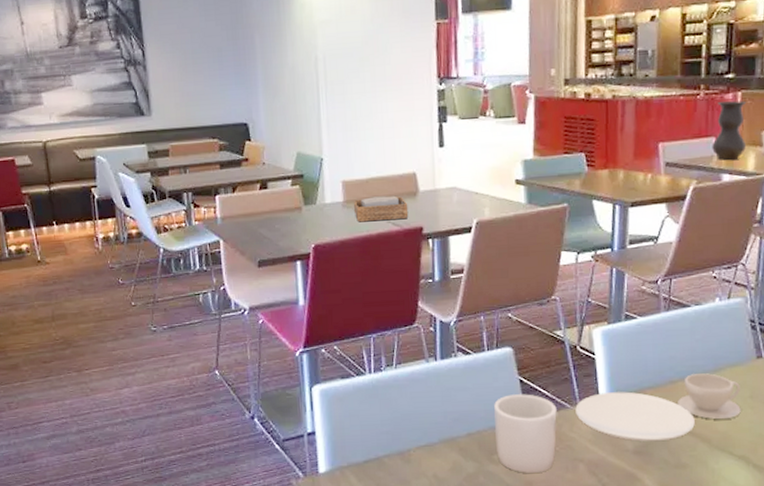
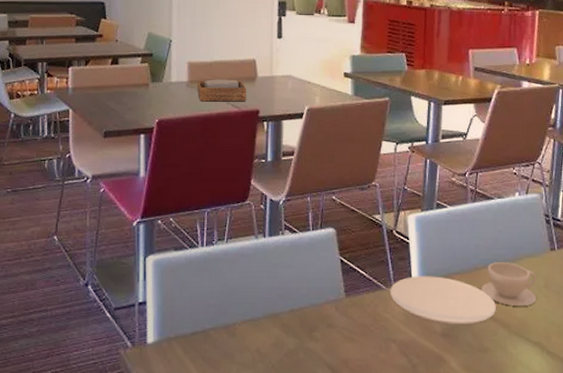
mug: present [494,394,557,473] -> none [316,274,373,351]
vase: present [712,100,747,160] -> none [514,18,543,69]

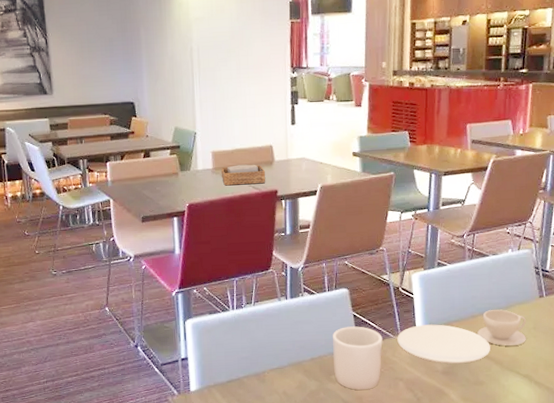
mug: none [316,274,373,351] -> present [333,326,383,390]

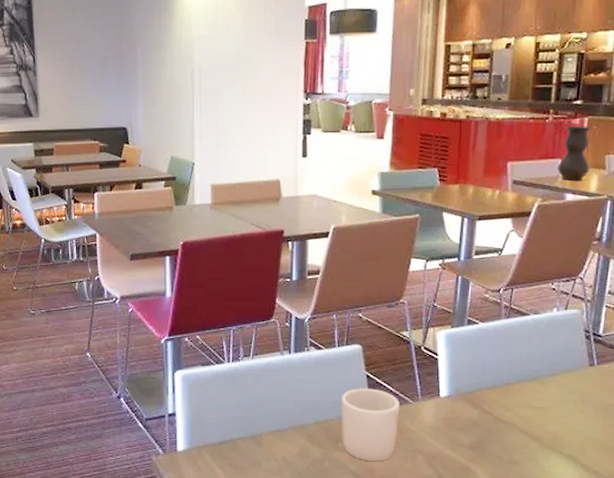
napkin holder: present [220,164,266,186] -> none [220,200,271,223]
plate: present [397,324,490,365] -> none [417,391,528,439]
teacup: present [477,309,526,346] -> none [513,378,572,421]
vase: none [508,91,536,139] -> present [558,126,593,181]

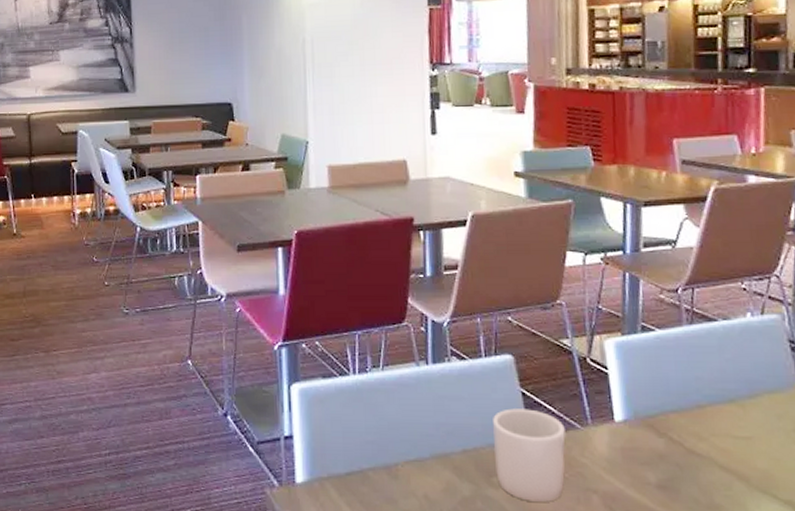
vase: present [558,126,593,181] -> none [734,97,773,160]

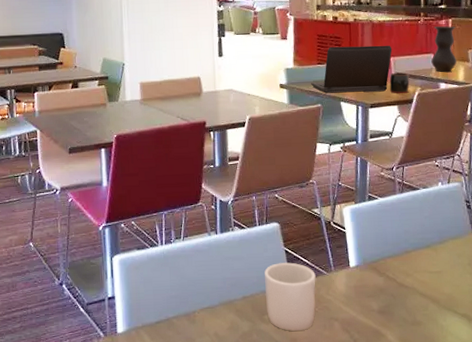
laptop computer: none [558,122,676,185] -> present [311,45,392,93]
mug: none [671,160,702,188] -> present [389,73,410,93]
vase: none [734,97,773,160] -> present [431,26,457,72]

